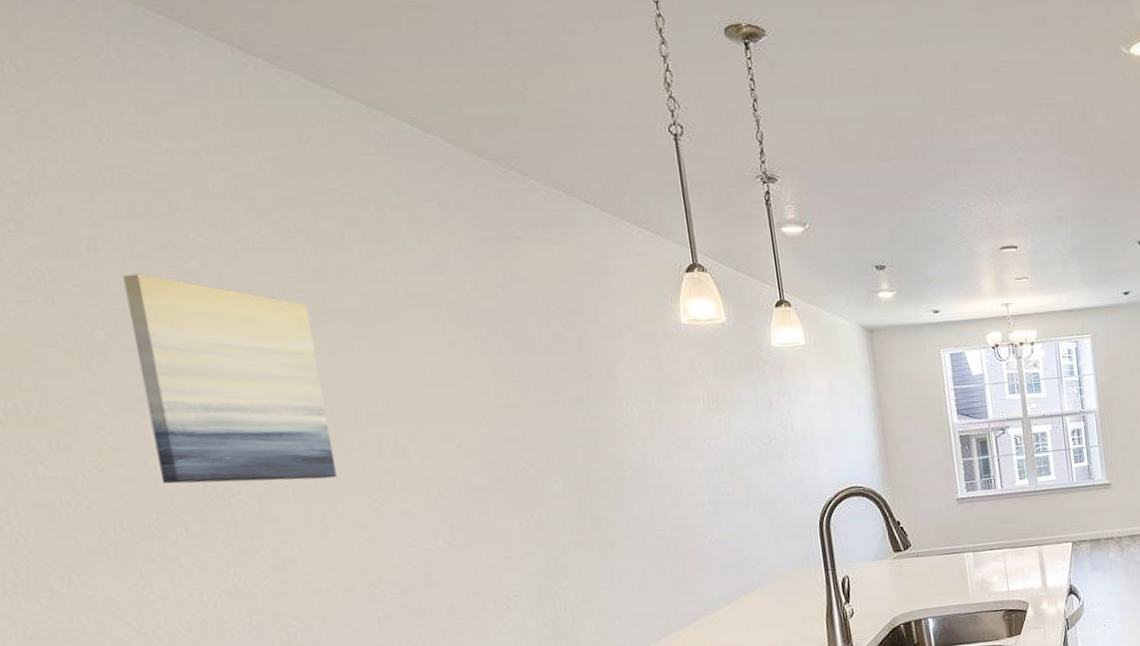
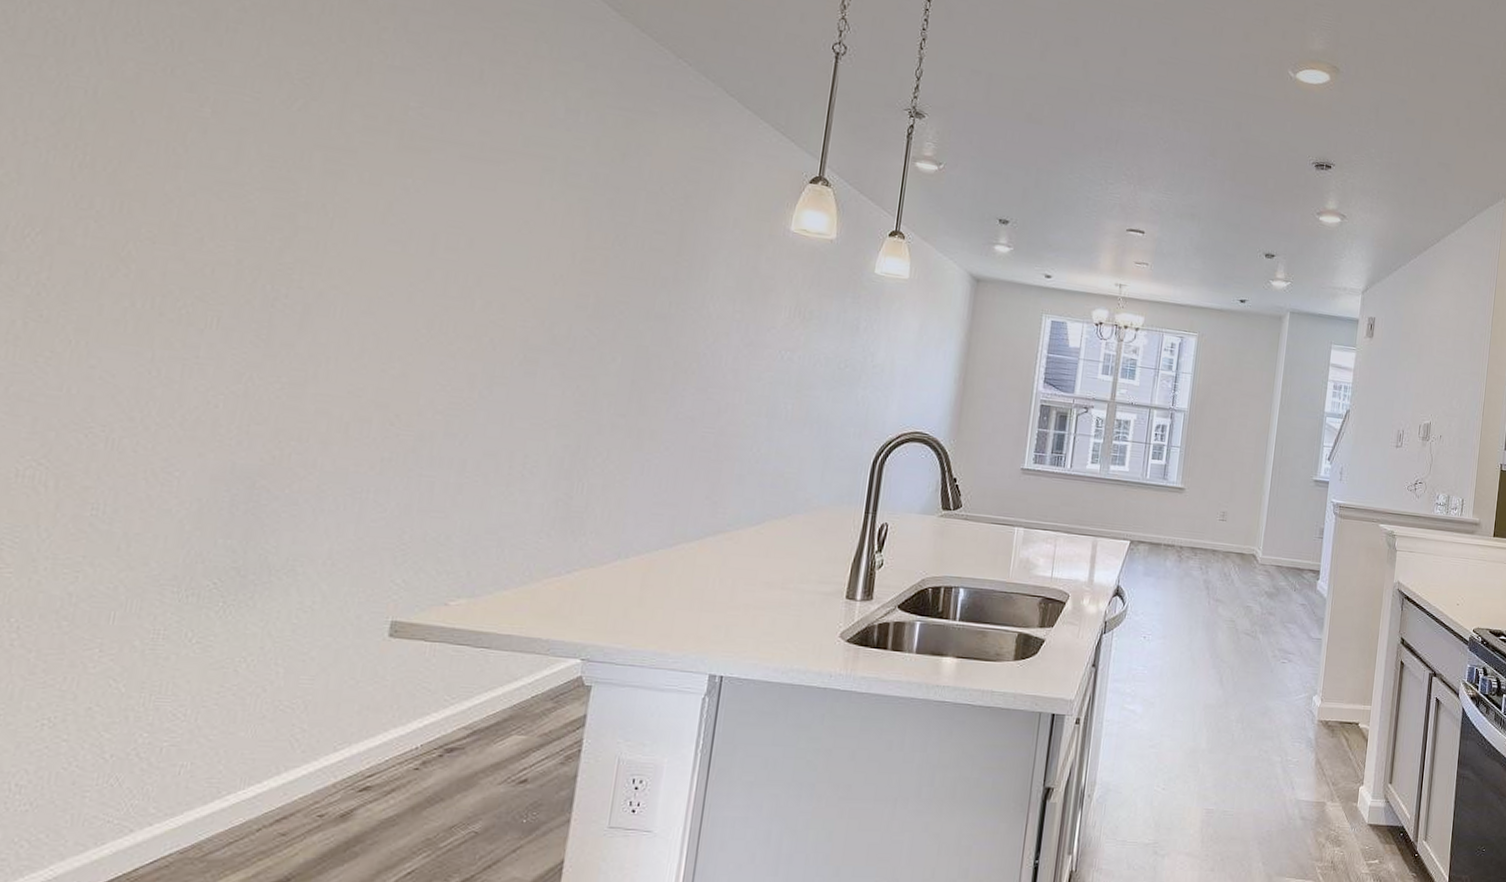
wall art: present [123,274,337,484] -> none [211,61,422,304]

